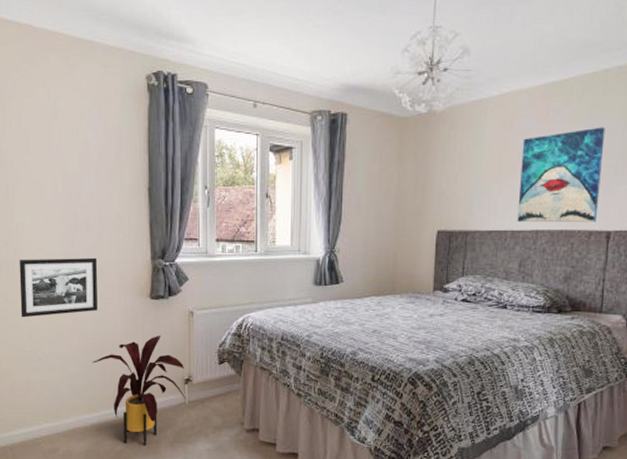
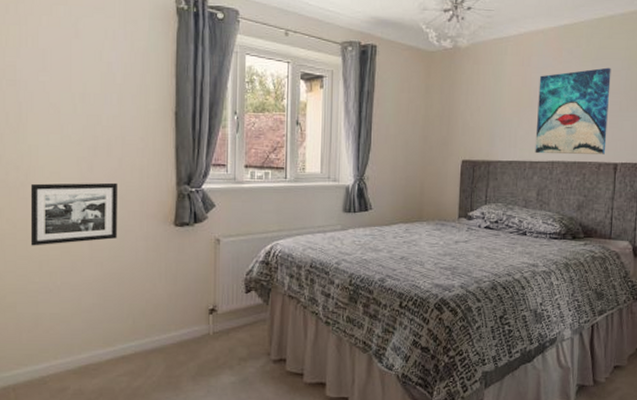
house plant: present [91,335,185,446] -> none [108,263,210,381]

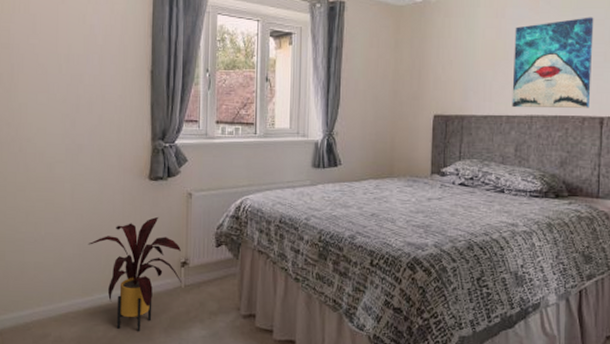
picture frame: present [30,182,118,246] -> none [19,138,98,198]
house plant: none [108,263,210,381] -> present [87,216,181,332]

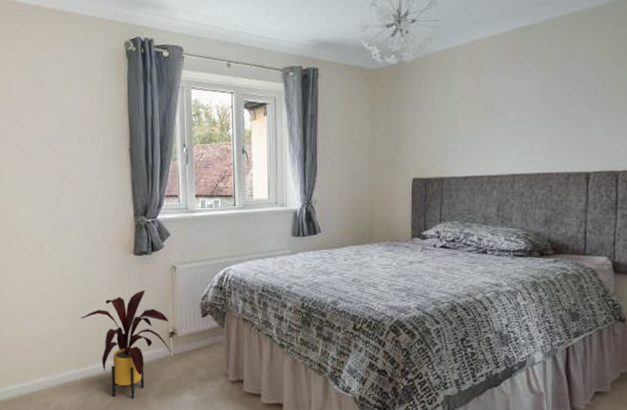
wall art: present [512,17,594,108] -> none [493,69,578,167]

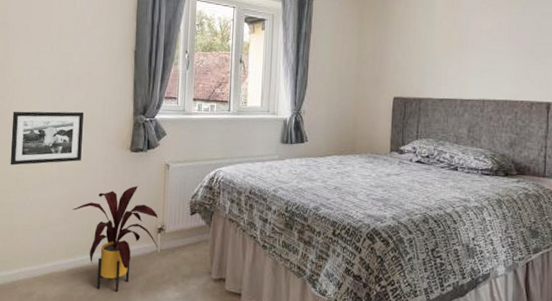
picture frame: none [10,217,84,277] -> present [10,111,84,166]

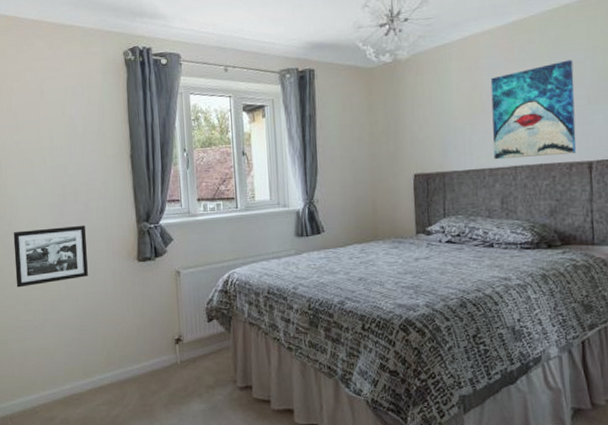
house plant: present [72,185,158,293] -> none [84,296,177,410]
wall art: none [465,10,542,94] -> present [490,59,576,160]

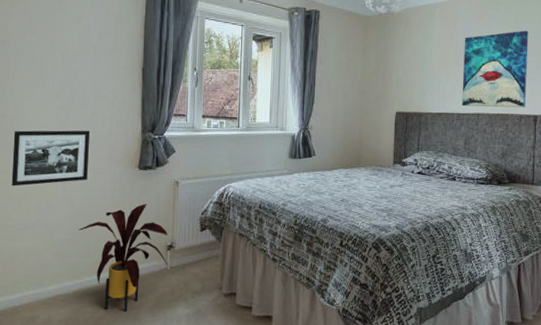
house plant: none [84,296,177,410] -> present [78,203,167,312]

